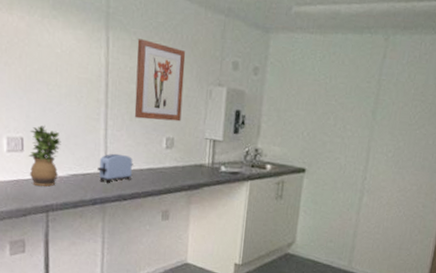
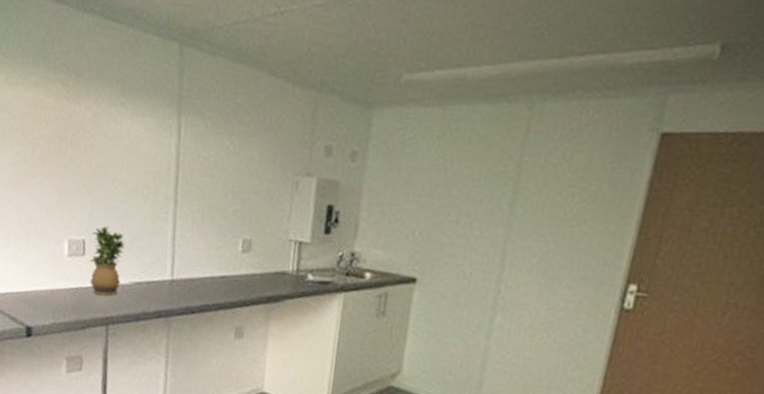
toaster: present [97,153,133,183] -> none [163,258,204,293]
wall art: present [134,39,186,122] -> none [206,124,269,220]

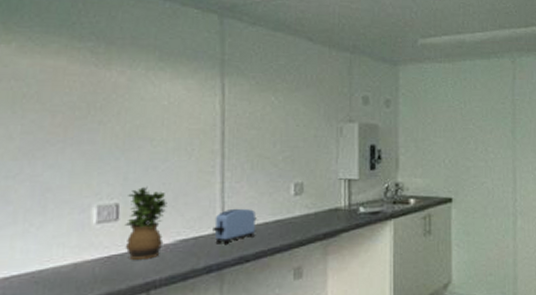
toaster: none [163,258,204,293] -> present [213,208,257,244]

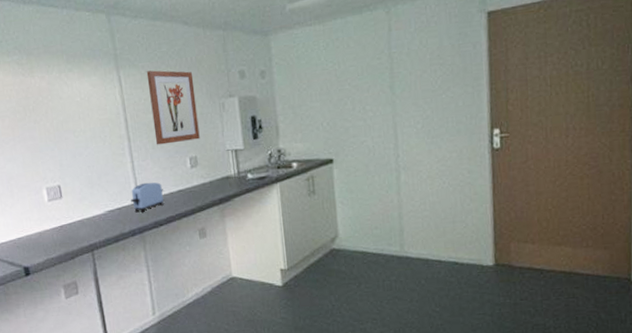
potted plant: present [125,186,167,260] -> none [65,169,97,228]
wall art: none [256,83,311,166] -> present [146,70,200,145]

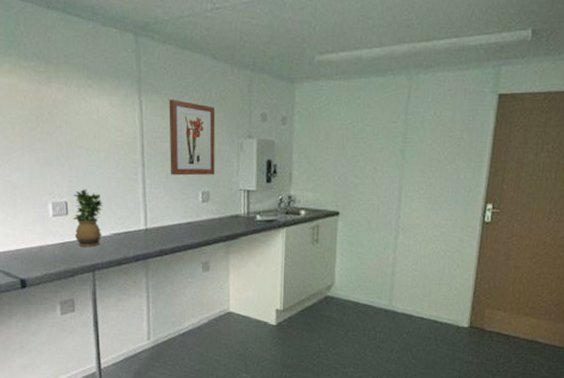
potted plant: none [65,169,97,228] -> present [73,188,103,247]
toaster: present [131,182,164,213] -> none [138,210,172,239]

